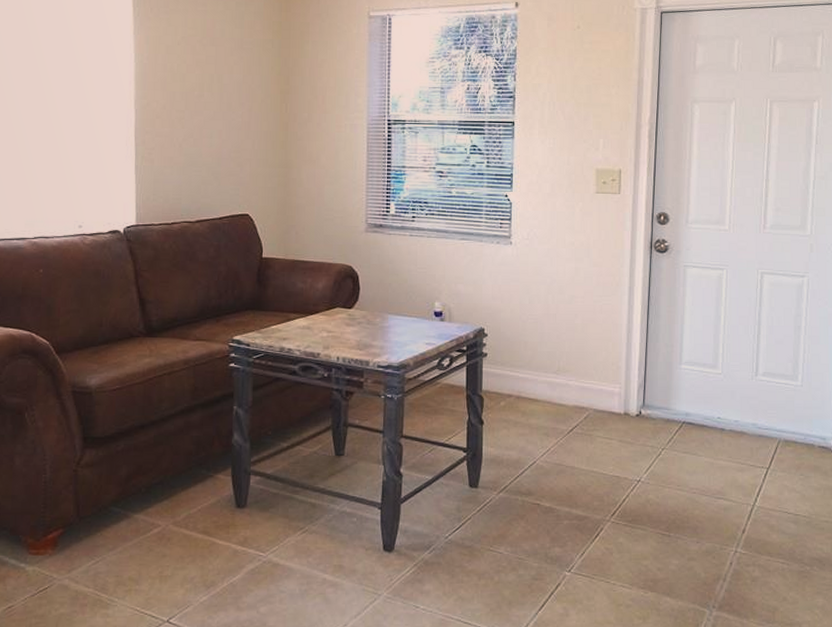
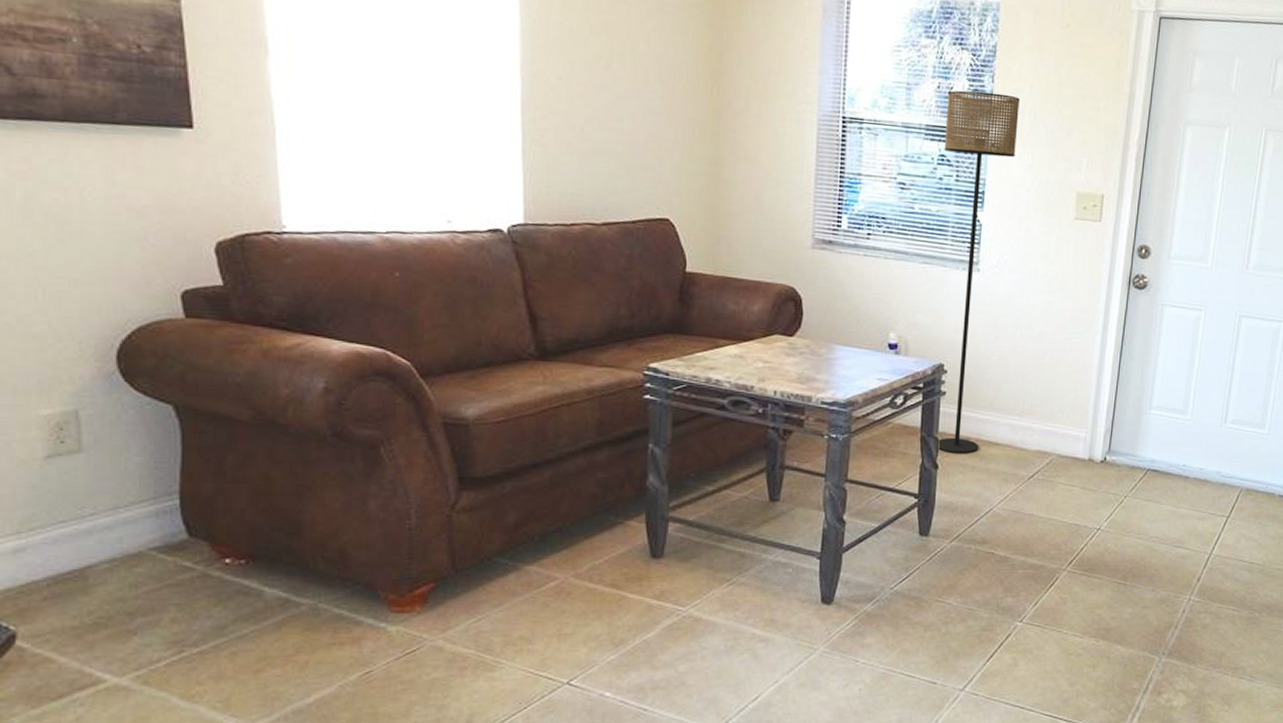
floor lamp: none [475,89,539,410] -> present [937,90,1020,454]

